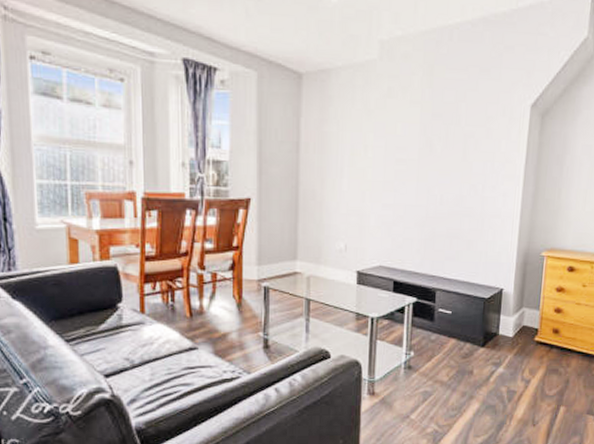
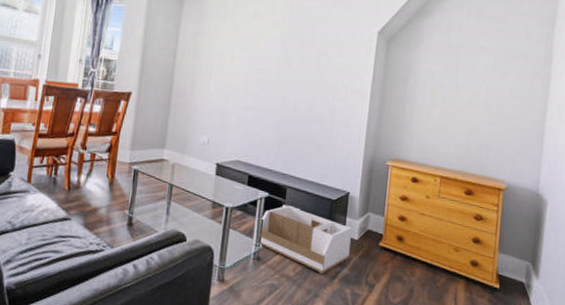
storage bin: none [408,307,506,376] -> present [258,203,352,274]

